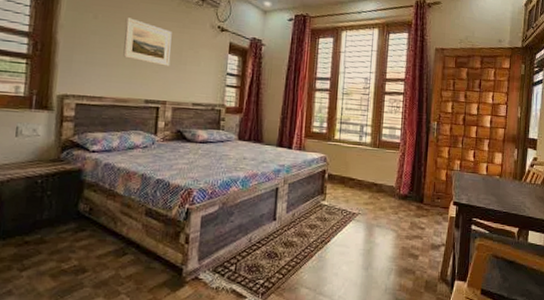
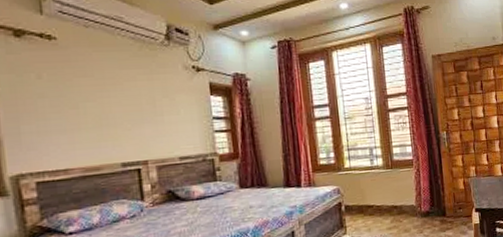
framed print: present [123,17,172,67] -> none [78,71,144,121]

